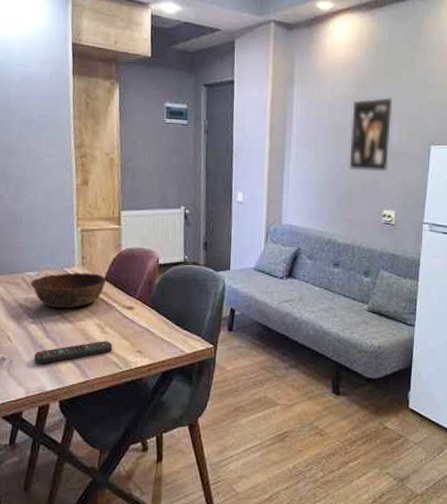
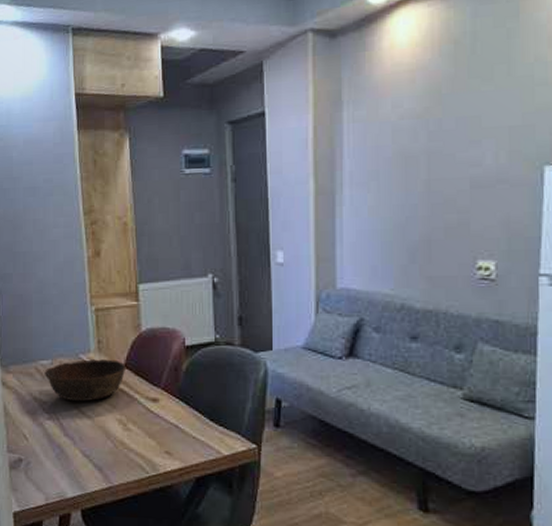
remote control: present [34,341,113,364] -> none [52,439,138,466]
wall art: present [349,97,393,172] -> none [424,107,483,209]

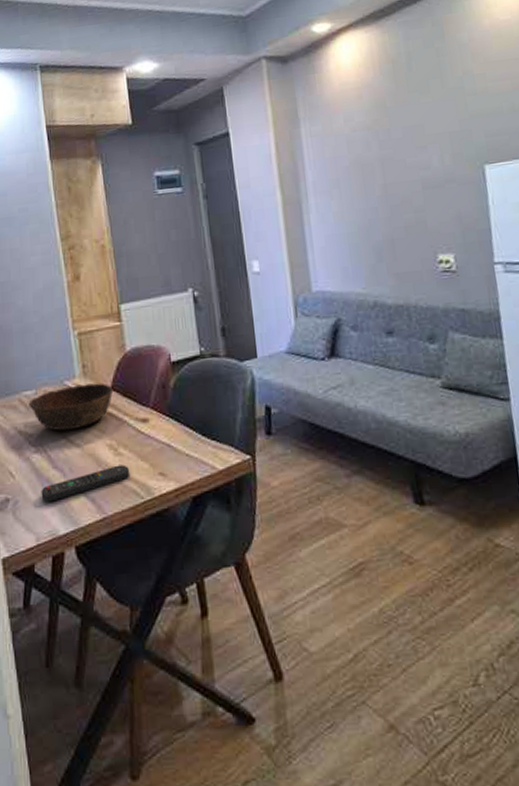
remote control: none [52,439,138,466] -> present [41,464,130,502]

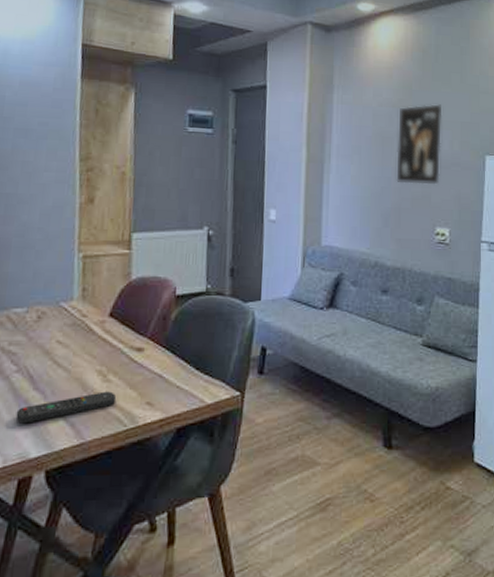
bowl: present [28,383,114,431] -> none [17,307,112,353]
wall art: none [376,117,434,211] -> present [396,104,442,185]

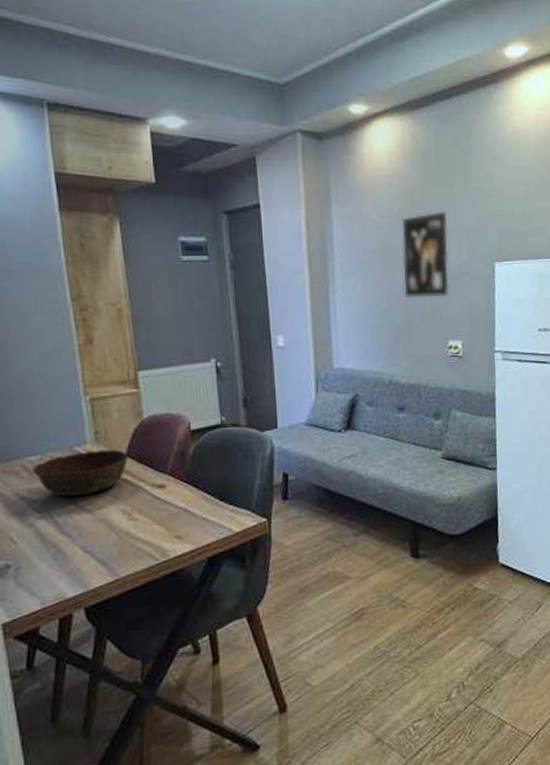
remote control: present [15,391,117,424] -> none [46,529,145,567]
bowl: none [17,307,112,353] -> present [32,449,129,497]

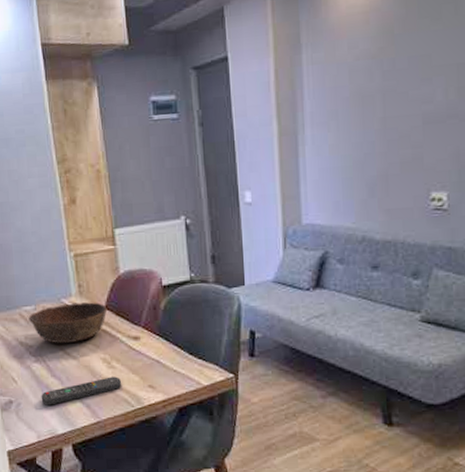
remote control: none [46,529,145,567] -> present [41,376,122,405]
wall art: present [402,211,449,297] -> none [379,46,433,146]

